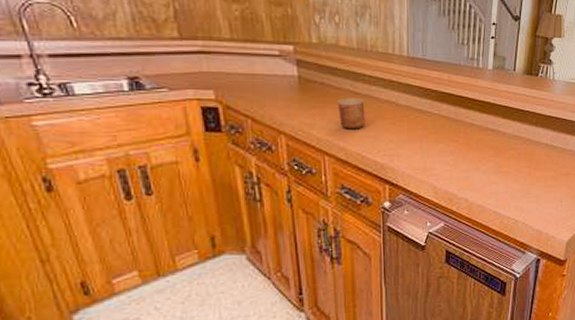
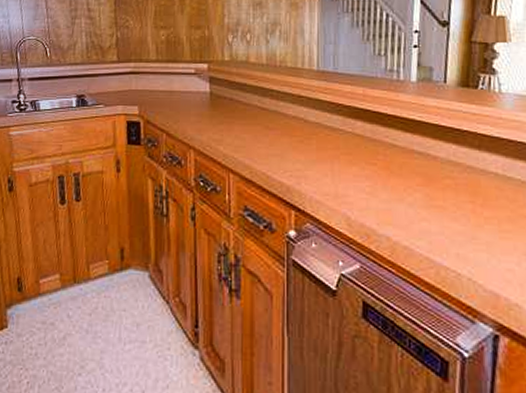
cup: present [337,98,365,129] -> none [245,113,272,147]

